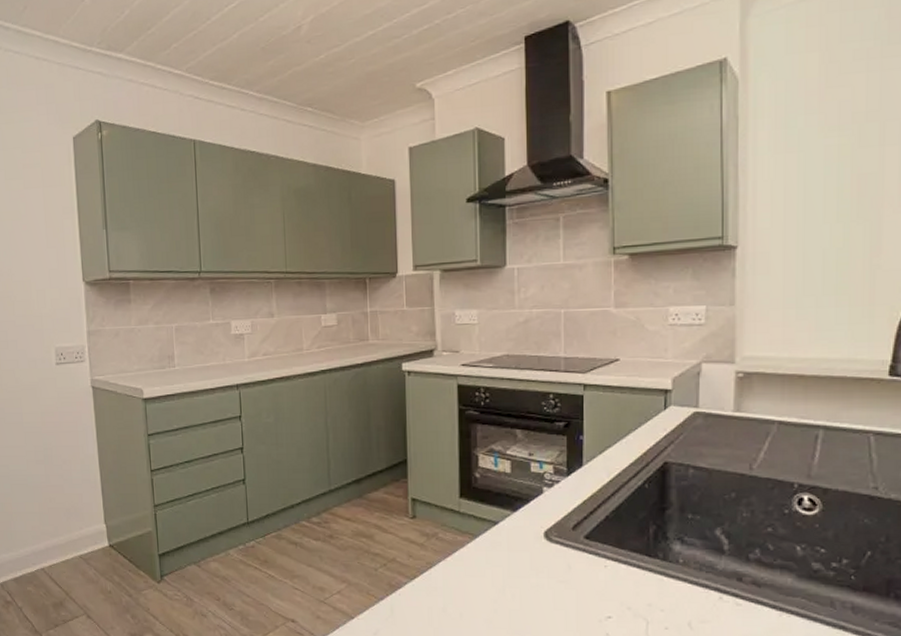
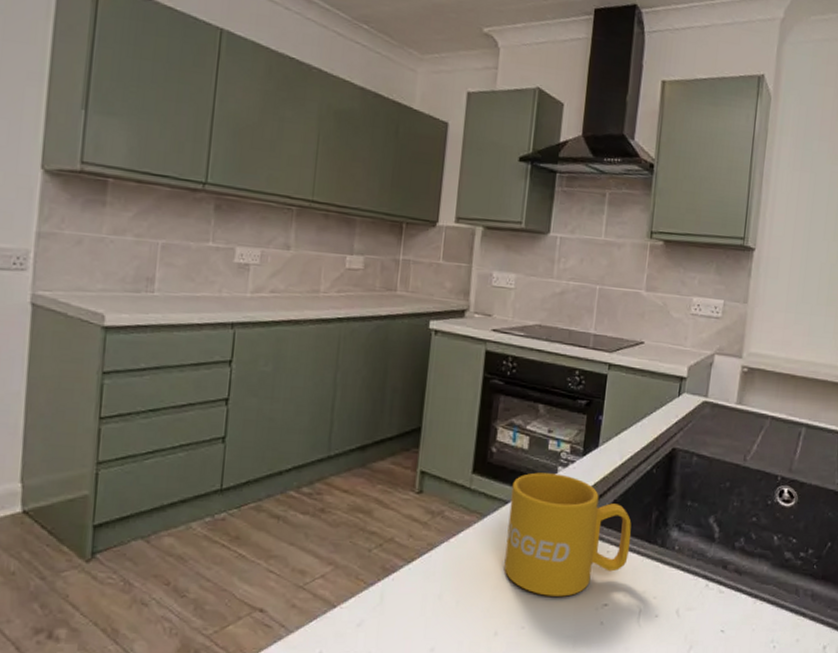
mug: none [499,494,629,609] -> present [504,472,632,597]

